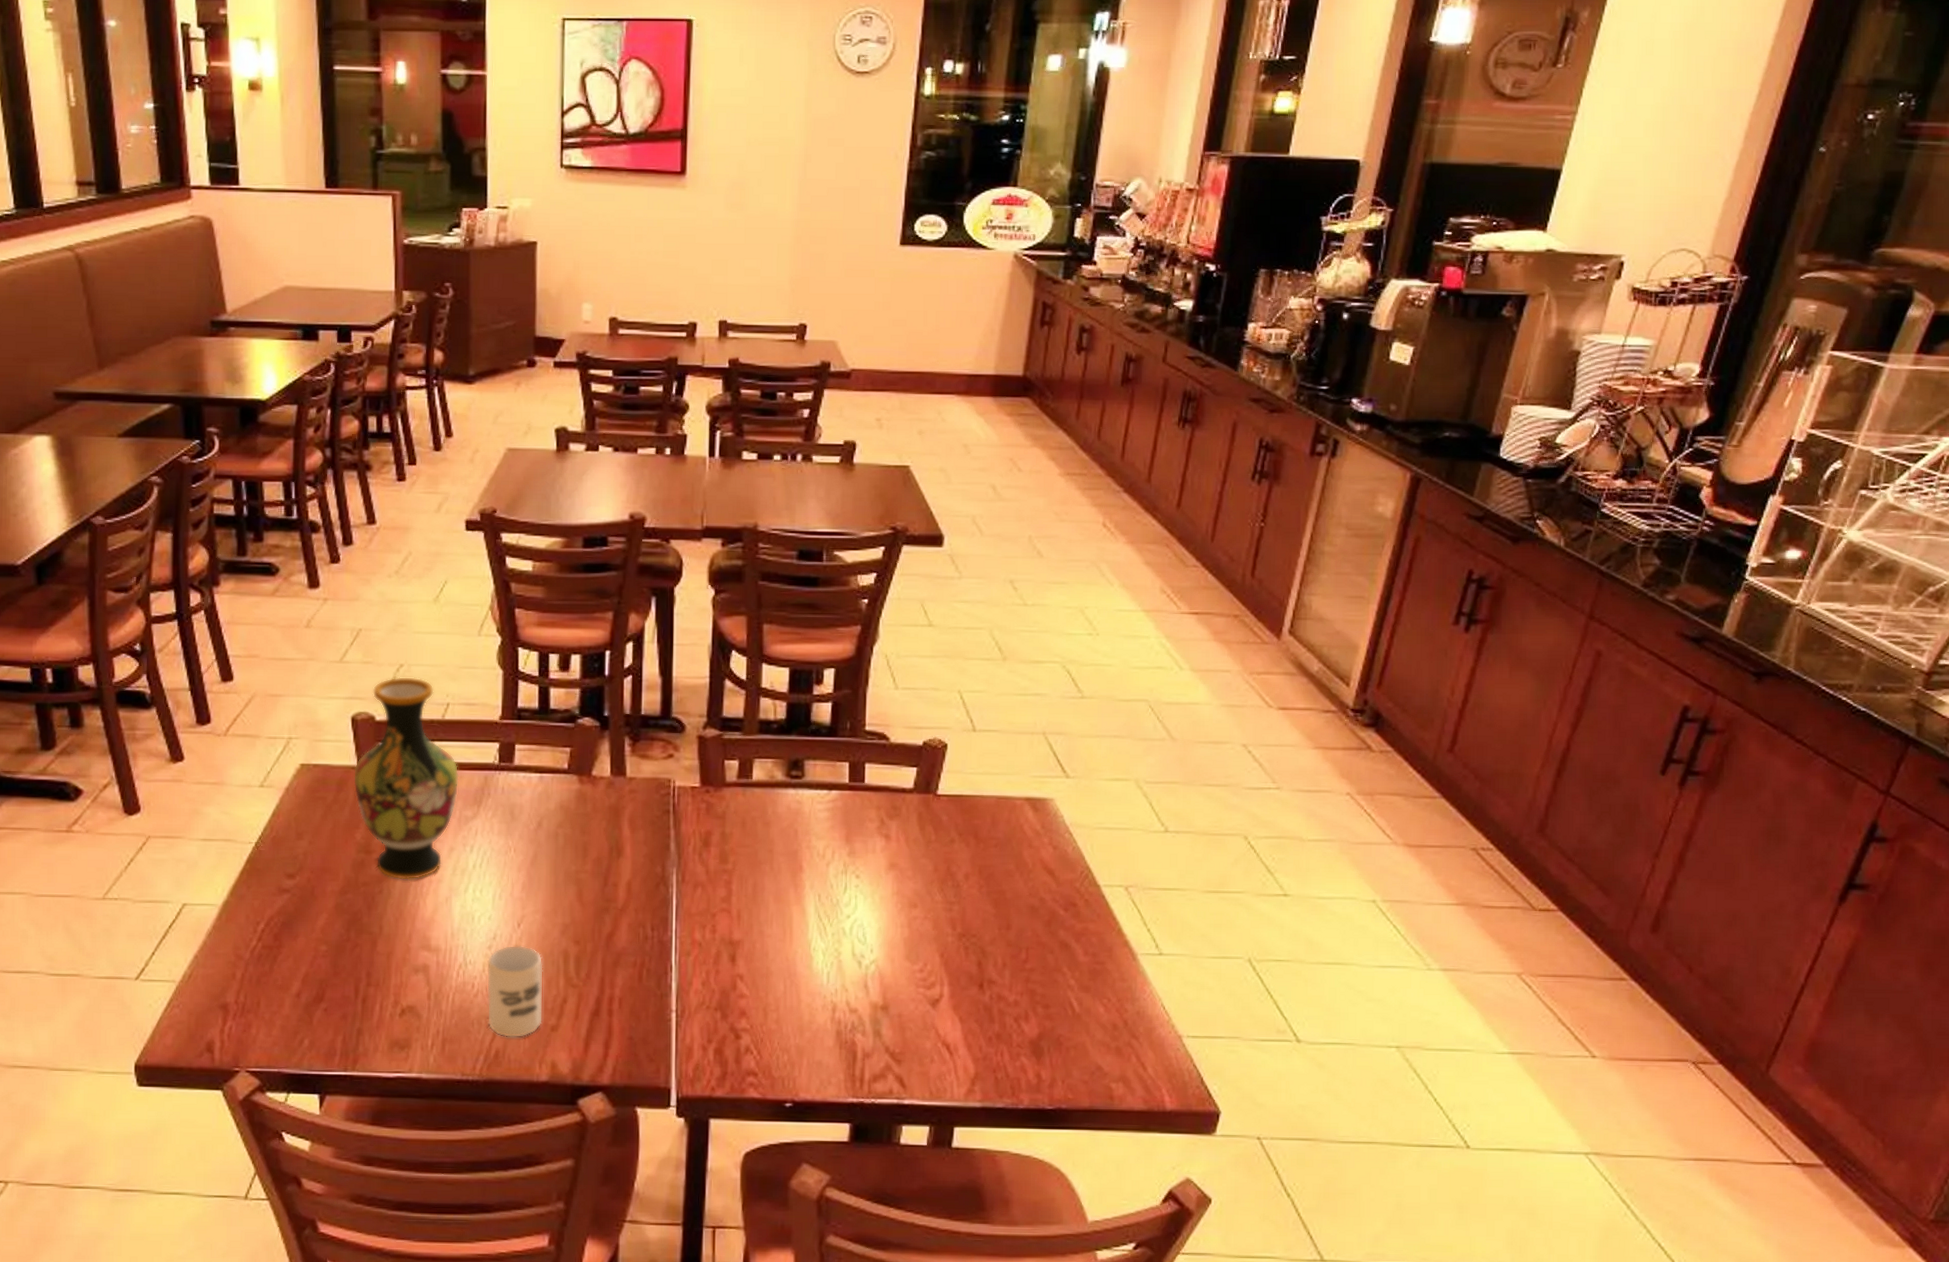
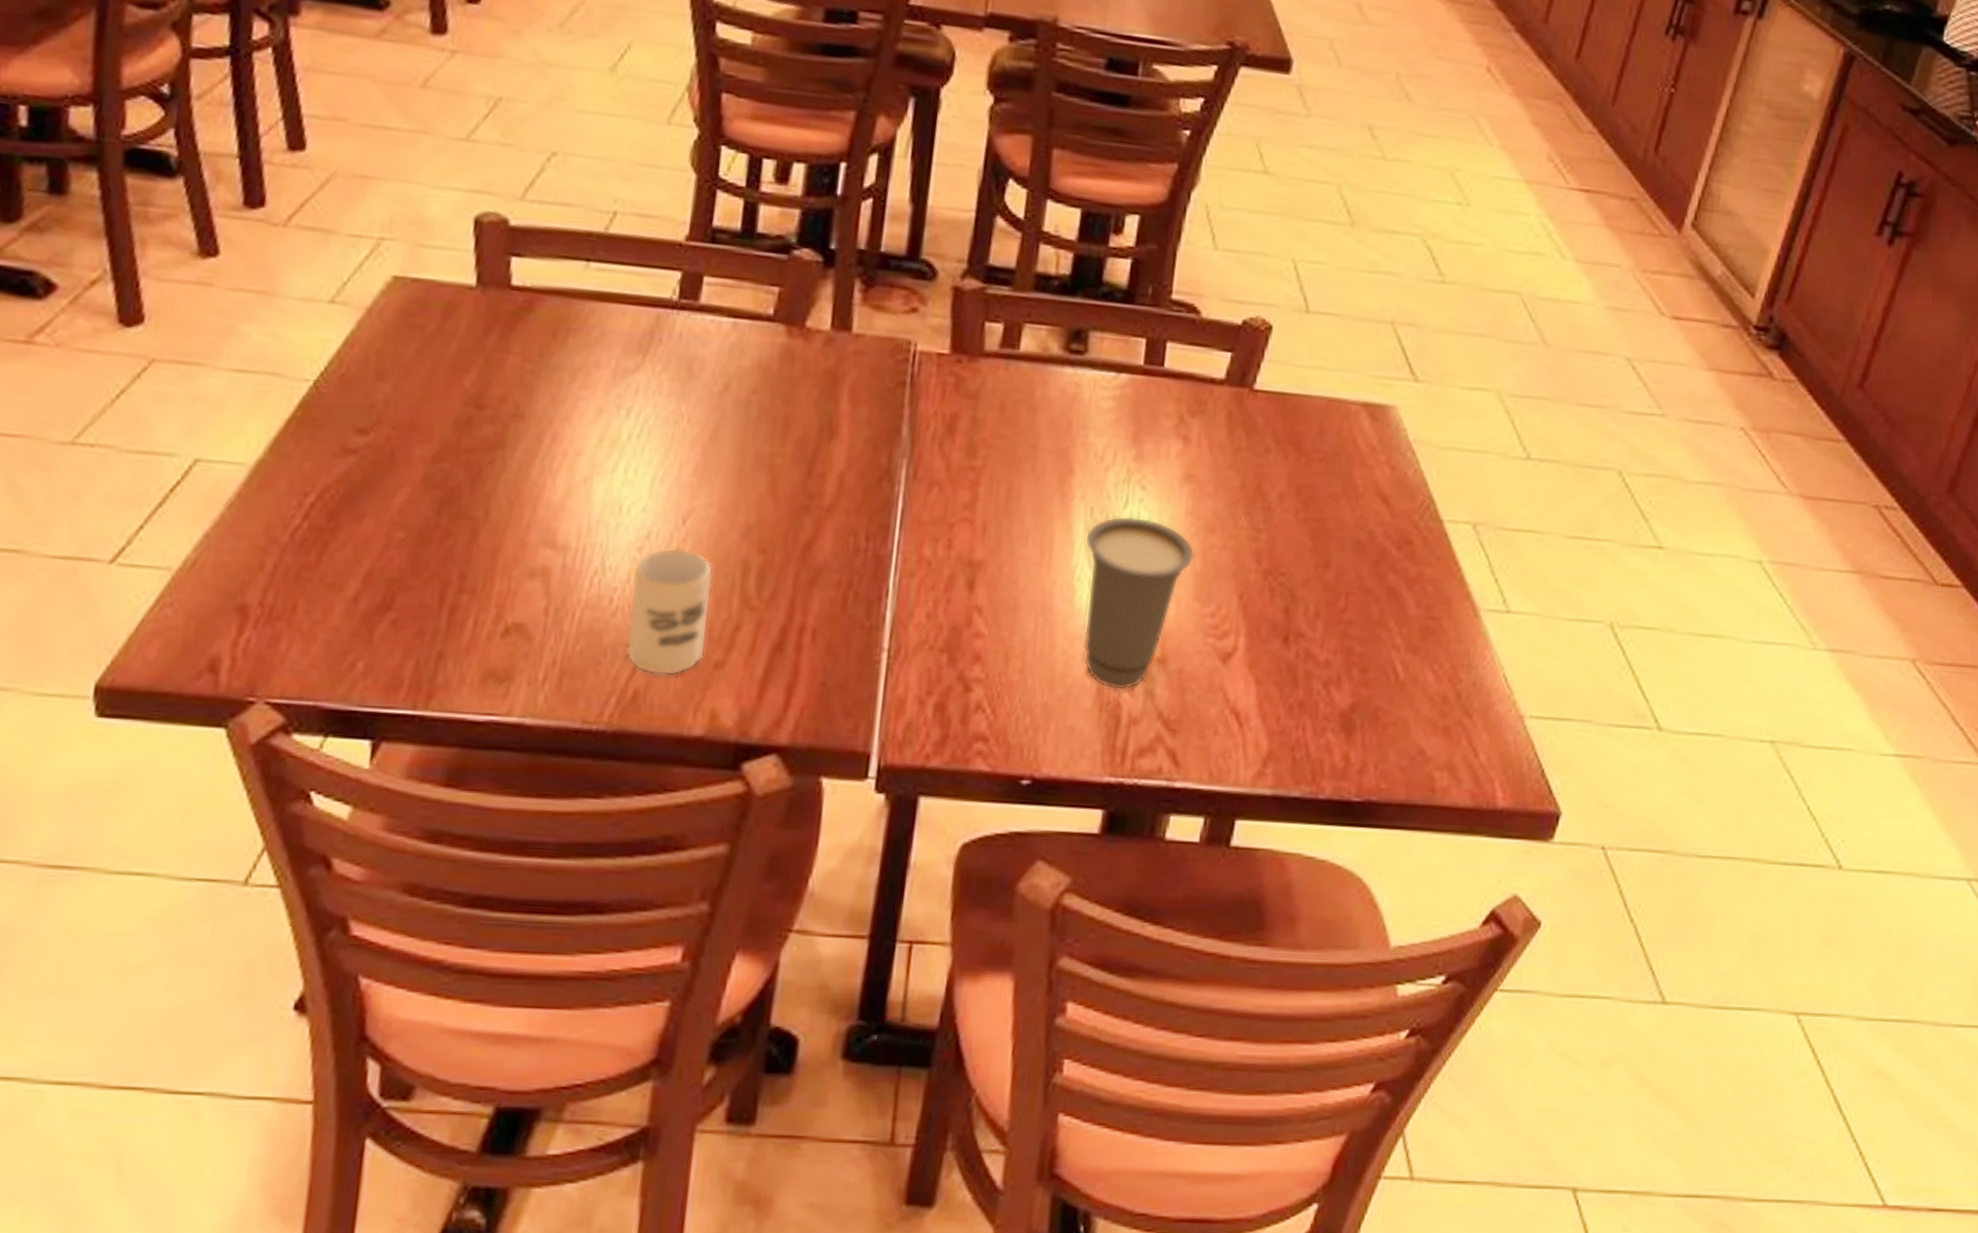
vase: present [353,676,459,880] -> none [467,168,622,450]
cup: none [817,899,903,1032] -> present [1083,516,1195,690]

